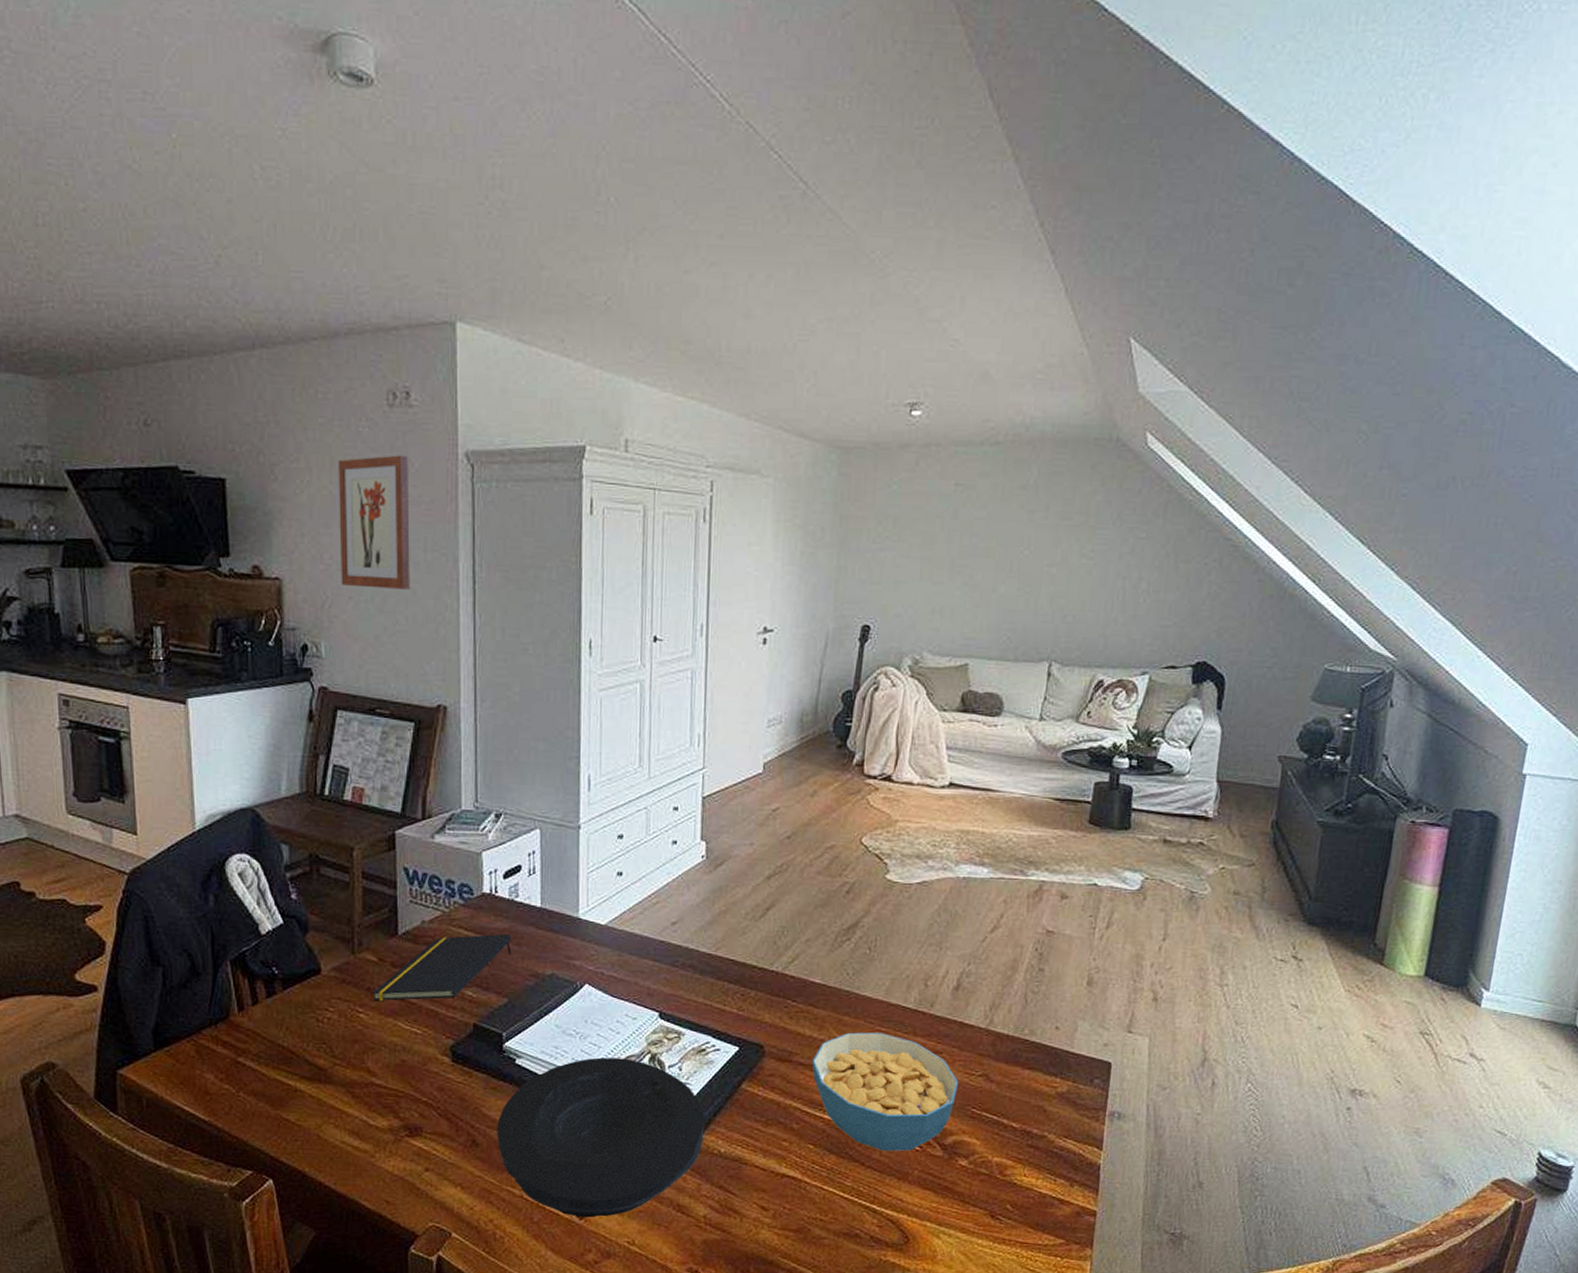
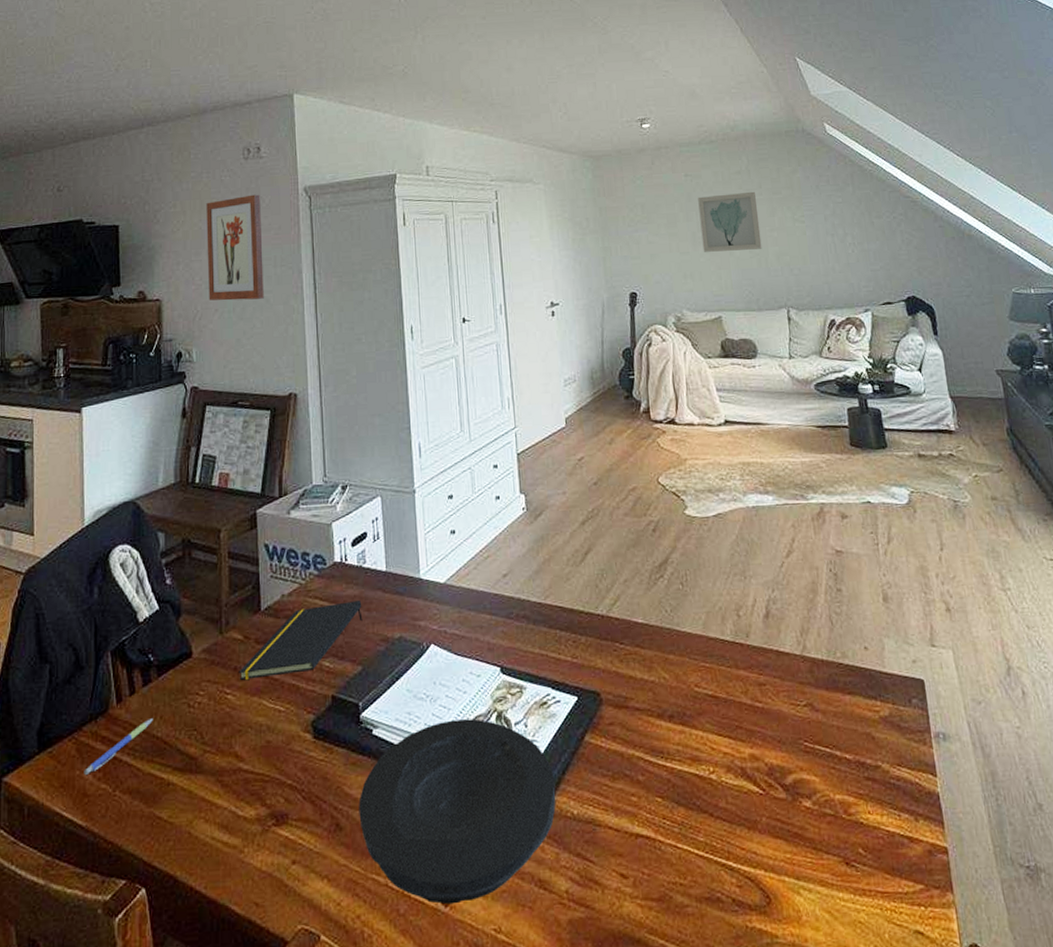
pen: none [204,1029,278,1075] -> present [84,719,153,775]
cereal bowl: present [812,1032,959,1152] -> none [646,669,787,799]
wall art: none [961,513,1040,587] -> present [698,191,762,252]

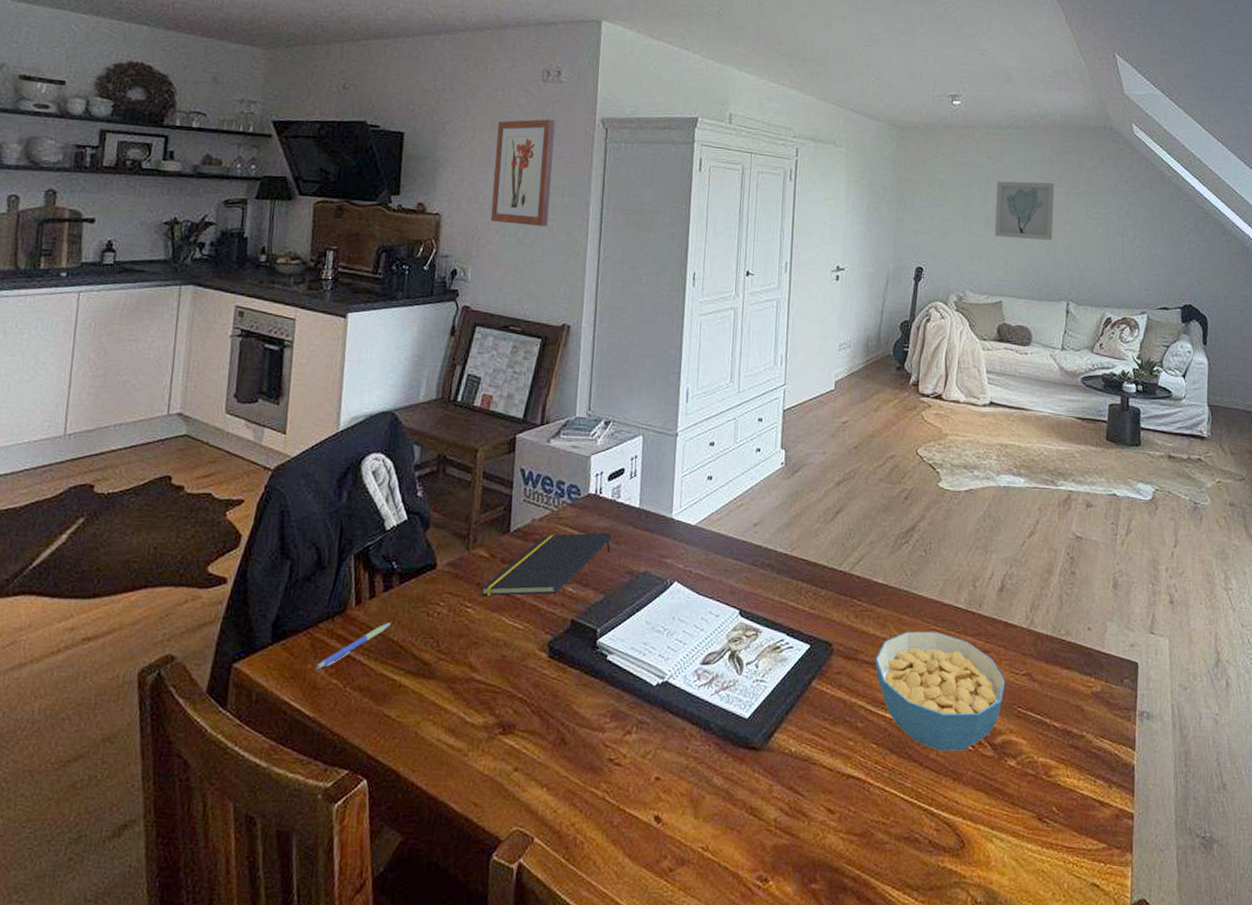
plate: present [359,718,556,905] -> none [584,654,778,822]
cereal bowl: none [646,669,787,799] -> present [875,631,1006,752]

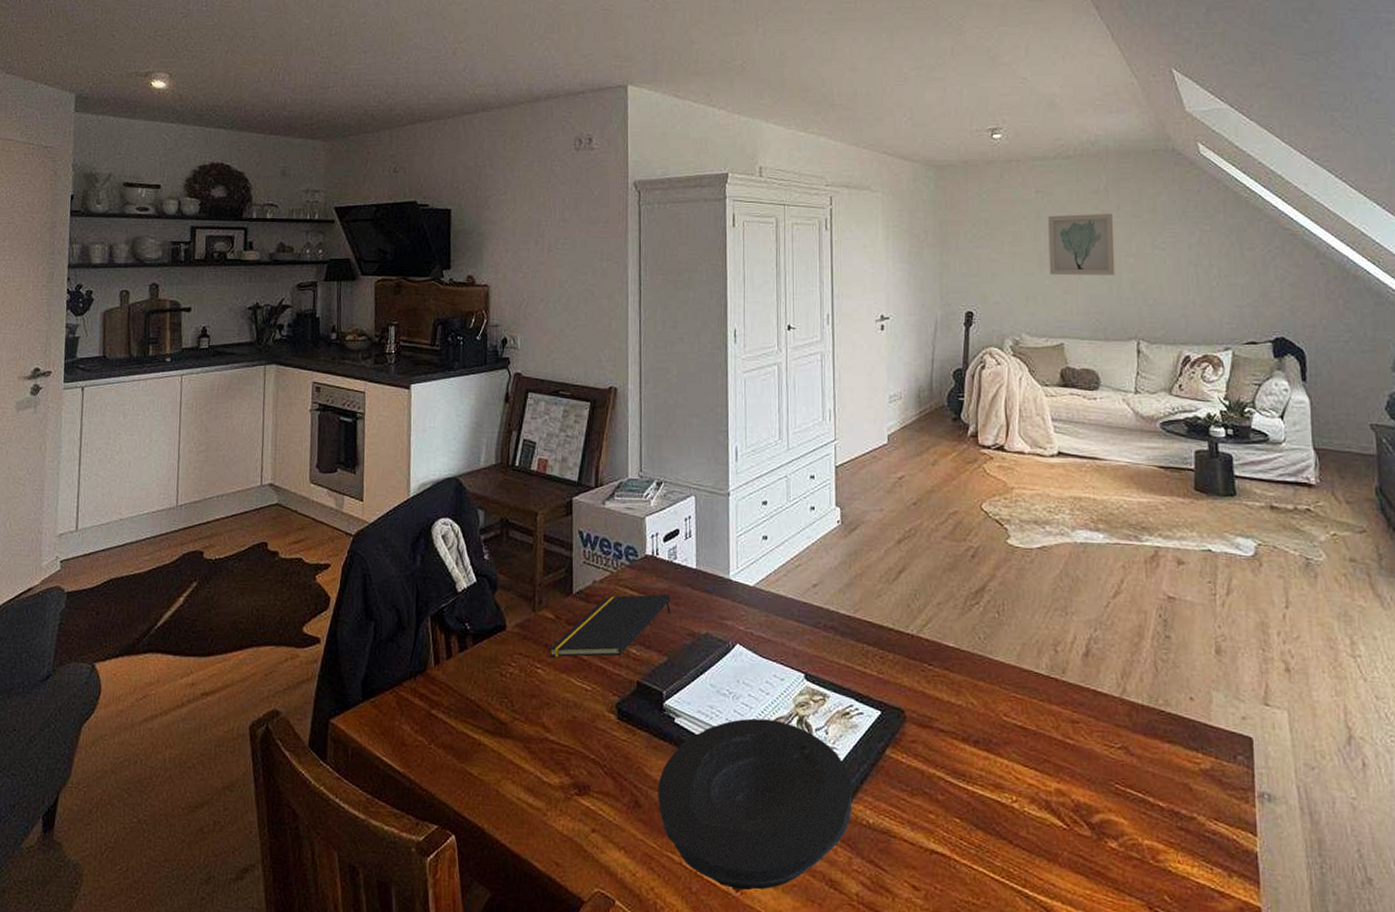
pen: present [316,623,391,669] -> none [403,682,468,726]
wall art: present [490,119,556,227] -> none [535,186,590,291]
plate: none [584,654,778,822] -> present [657,718,853,891]
cereal bowl: present [875,631,1006,752] -> none [952,698,1099,829]

